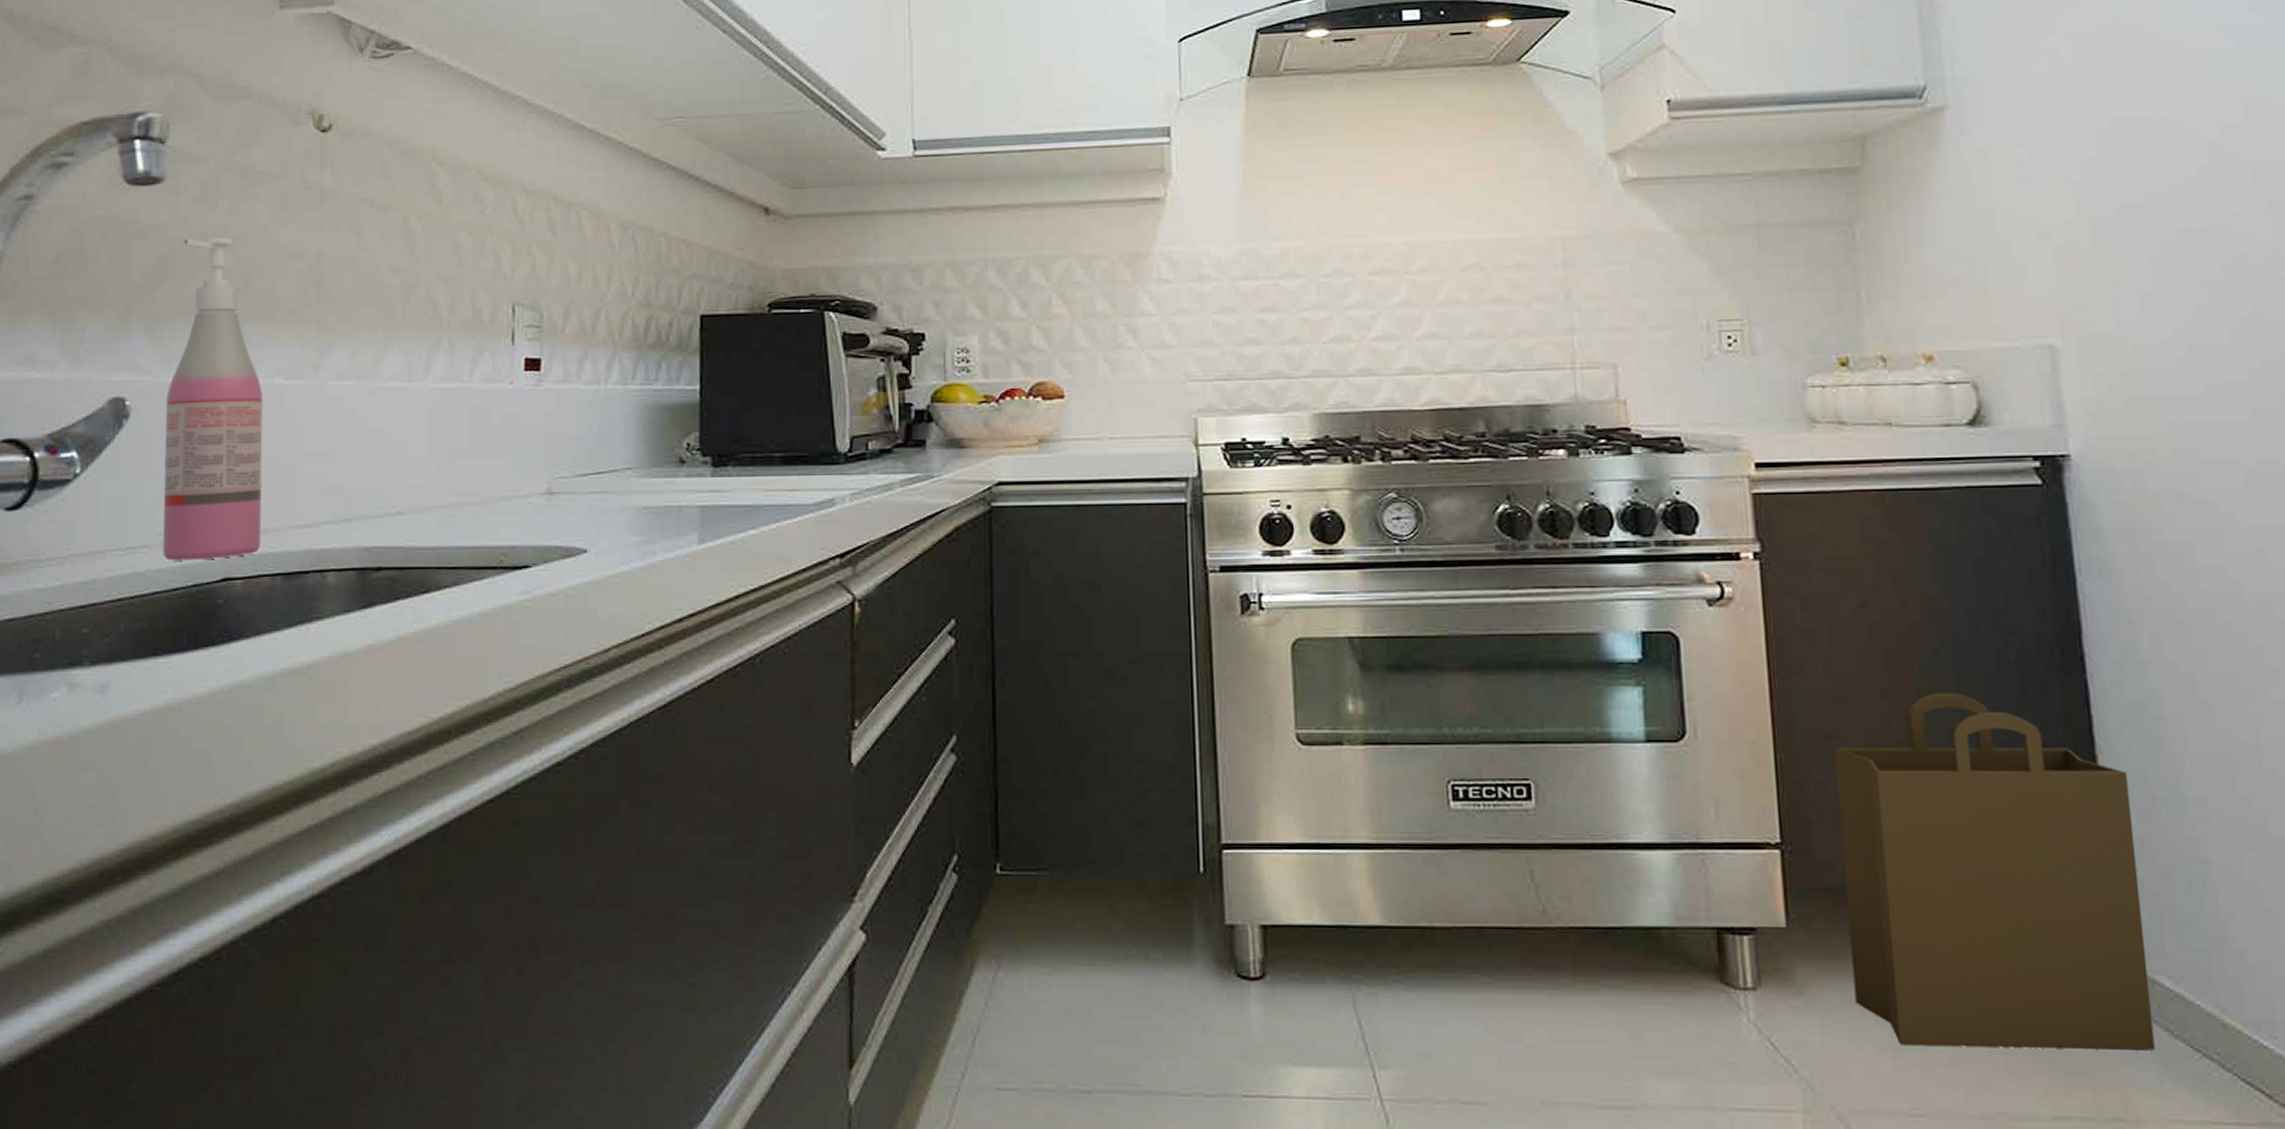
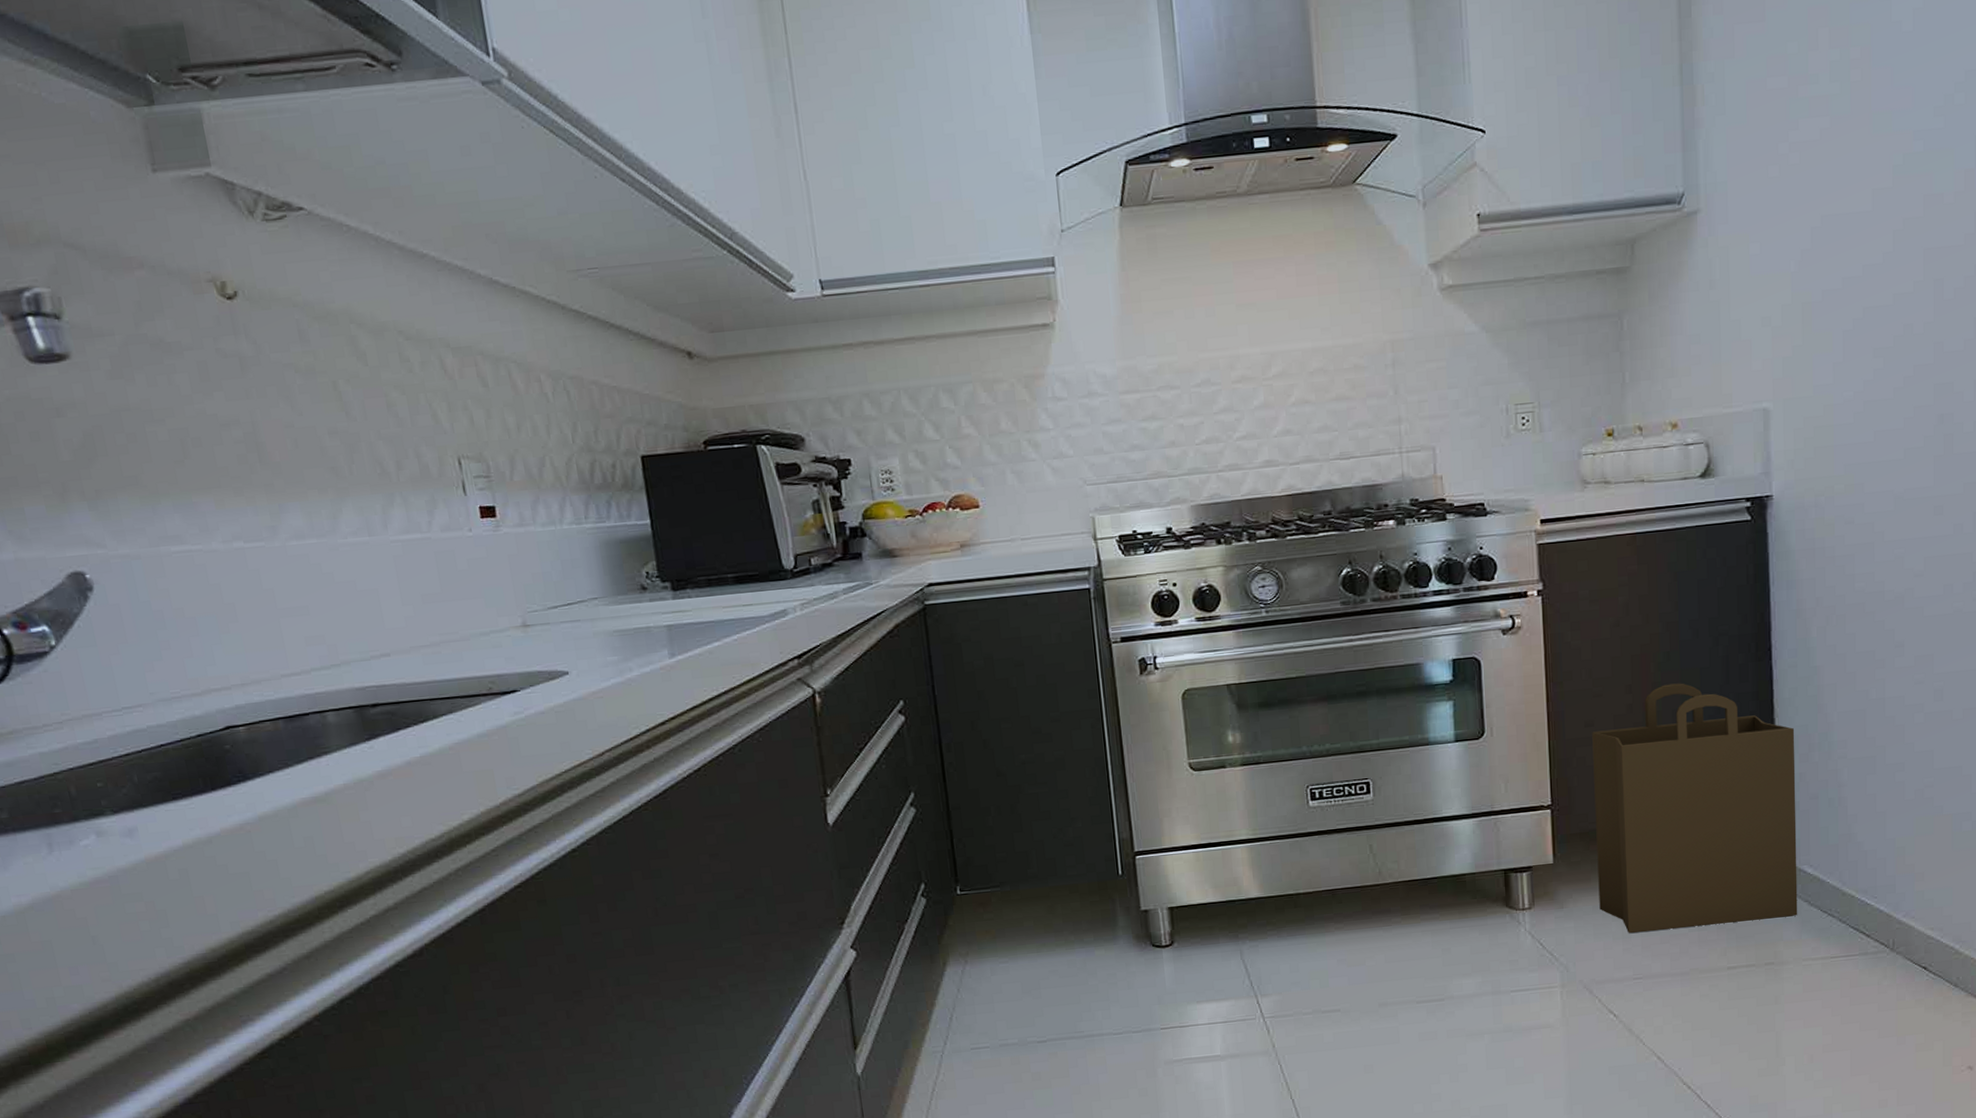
soap dispenser: present [163,236,263,561] -> none [105,410,256,716]

